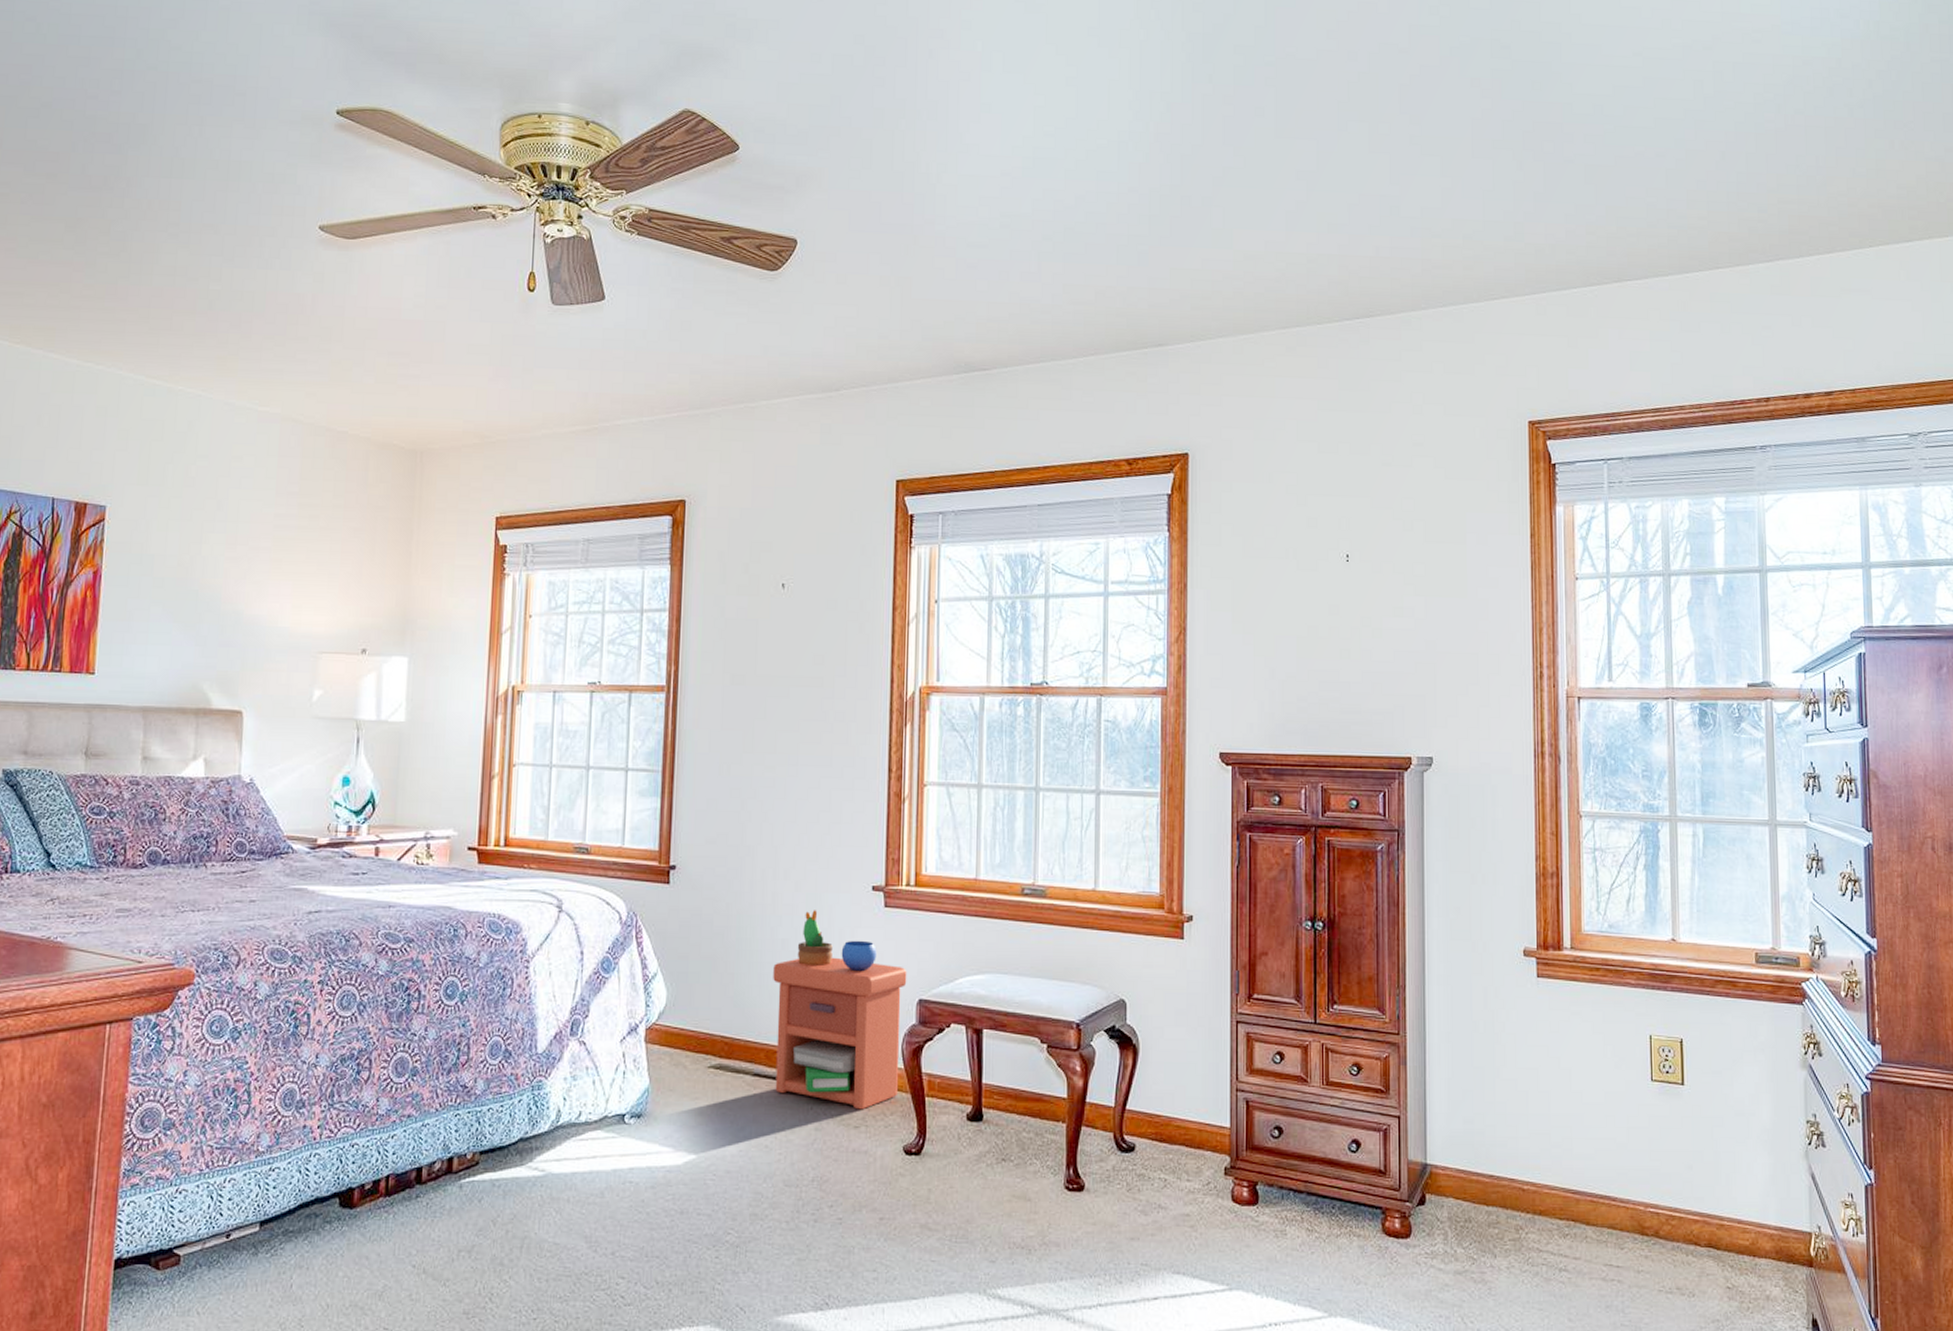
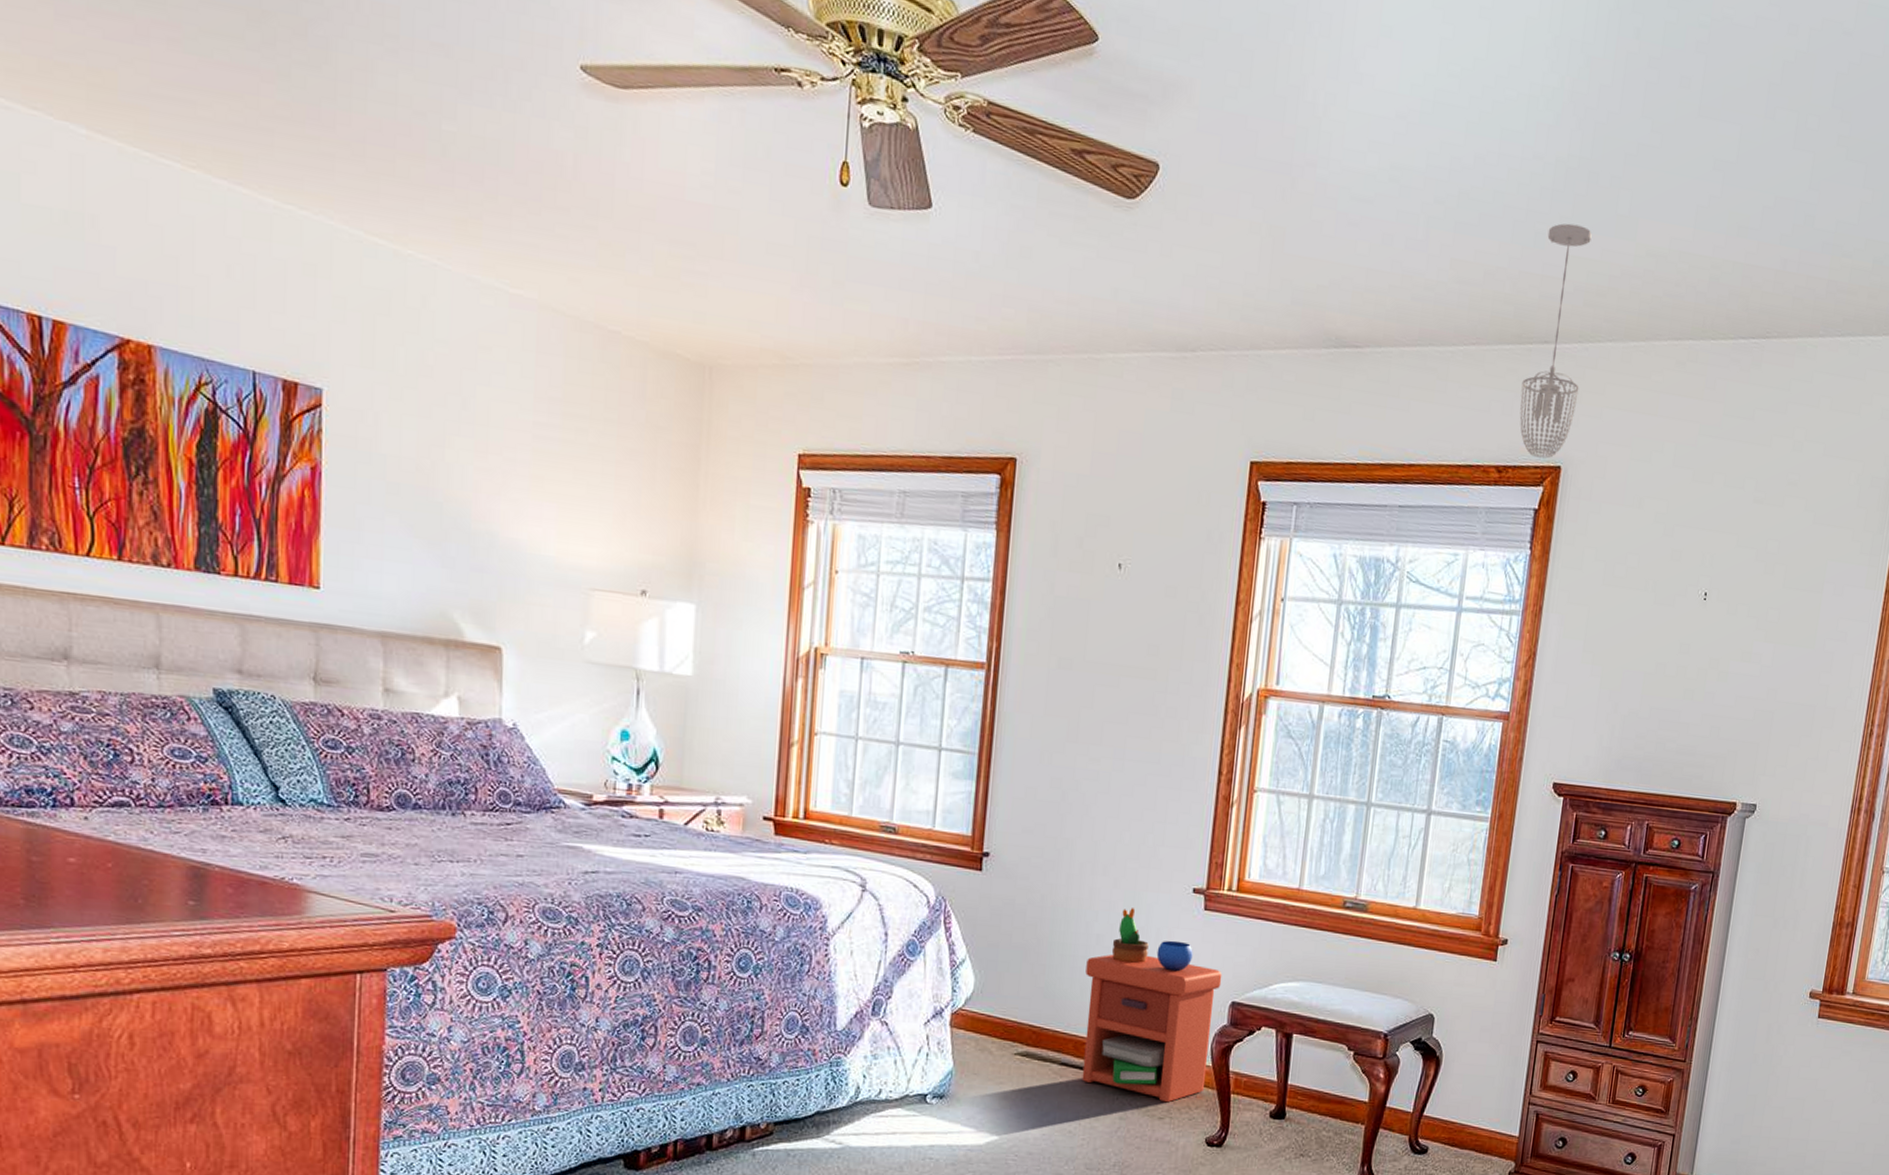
pendant light: none [1142,241,1197,448] -> present [1519,223,1592,459]

